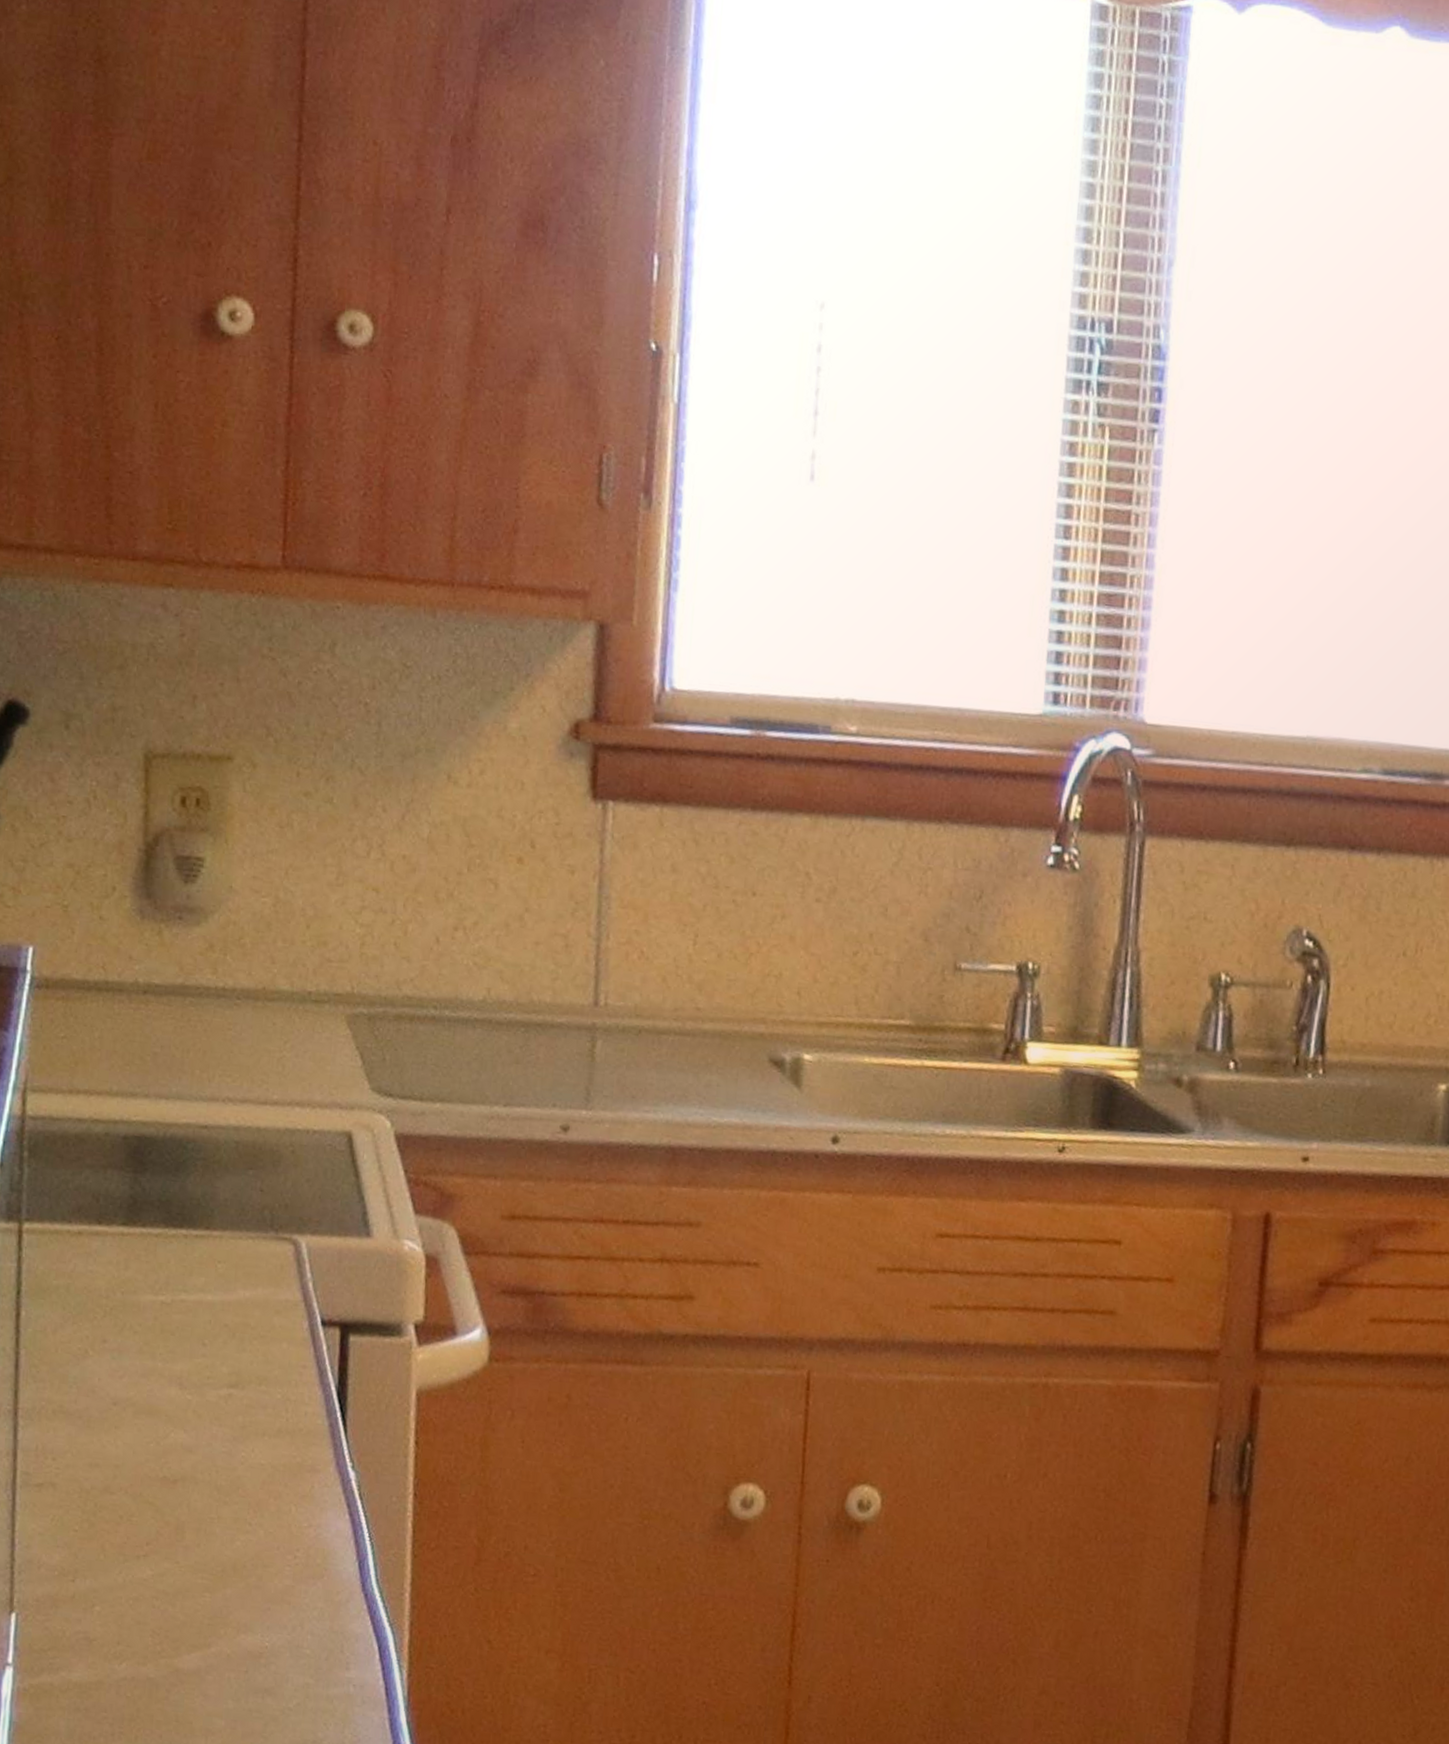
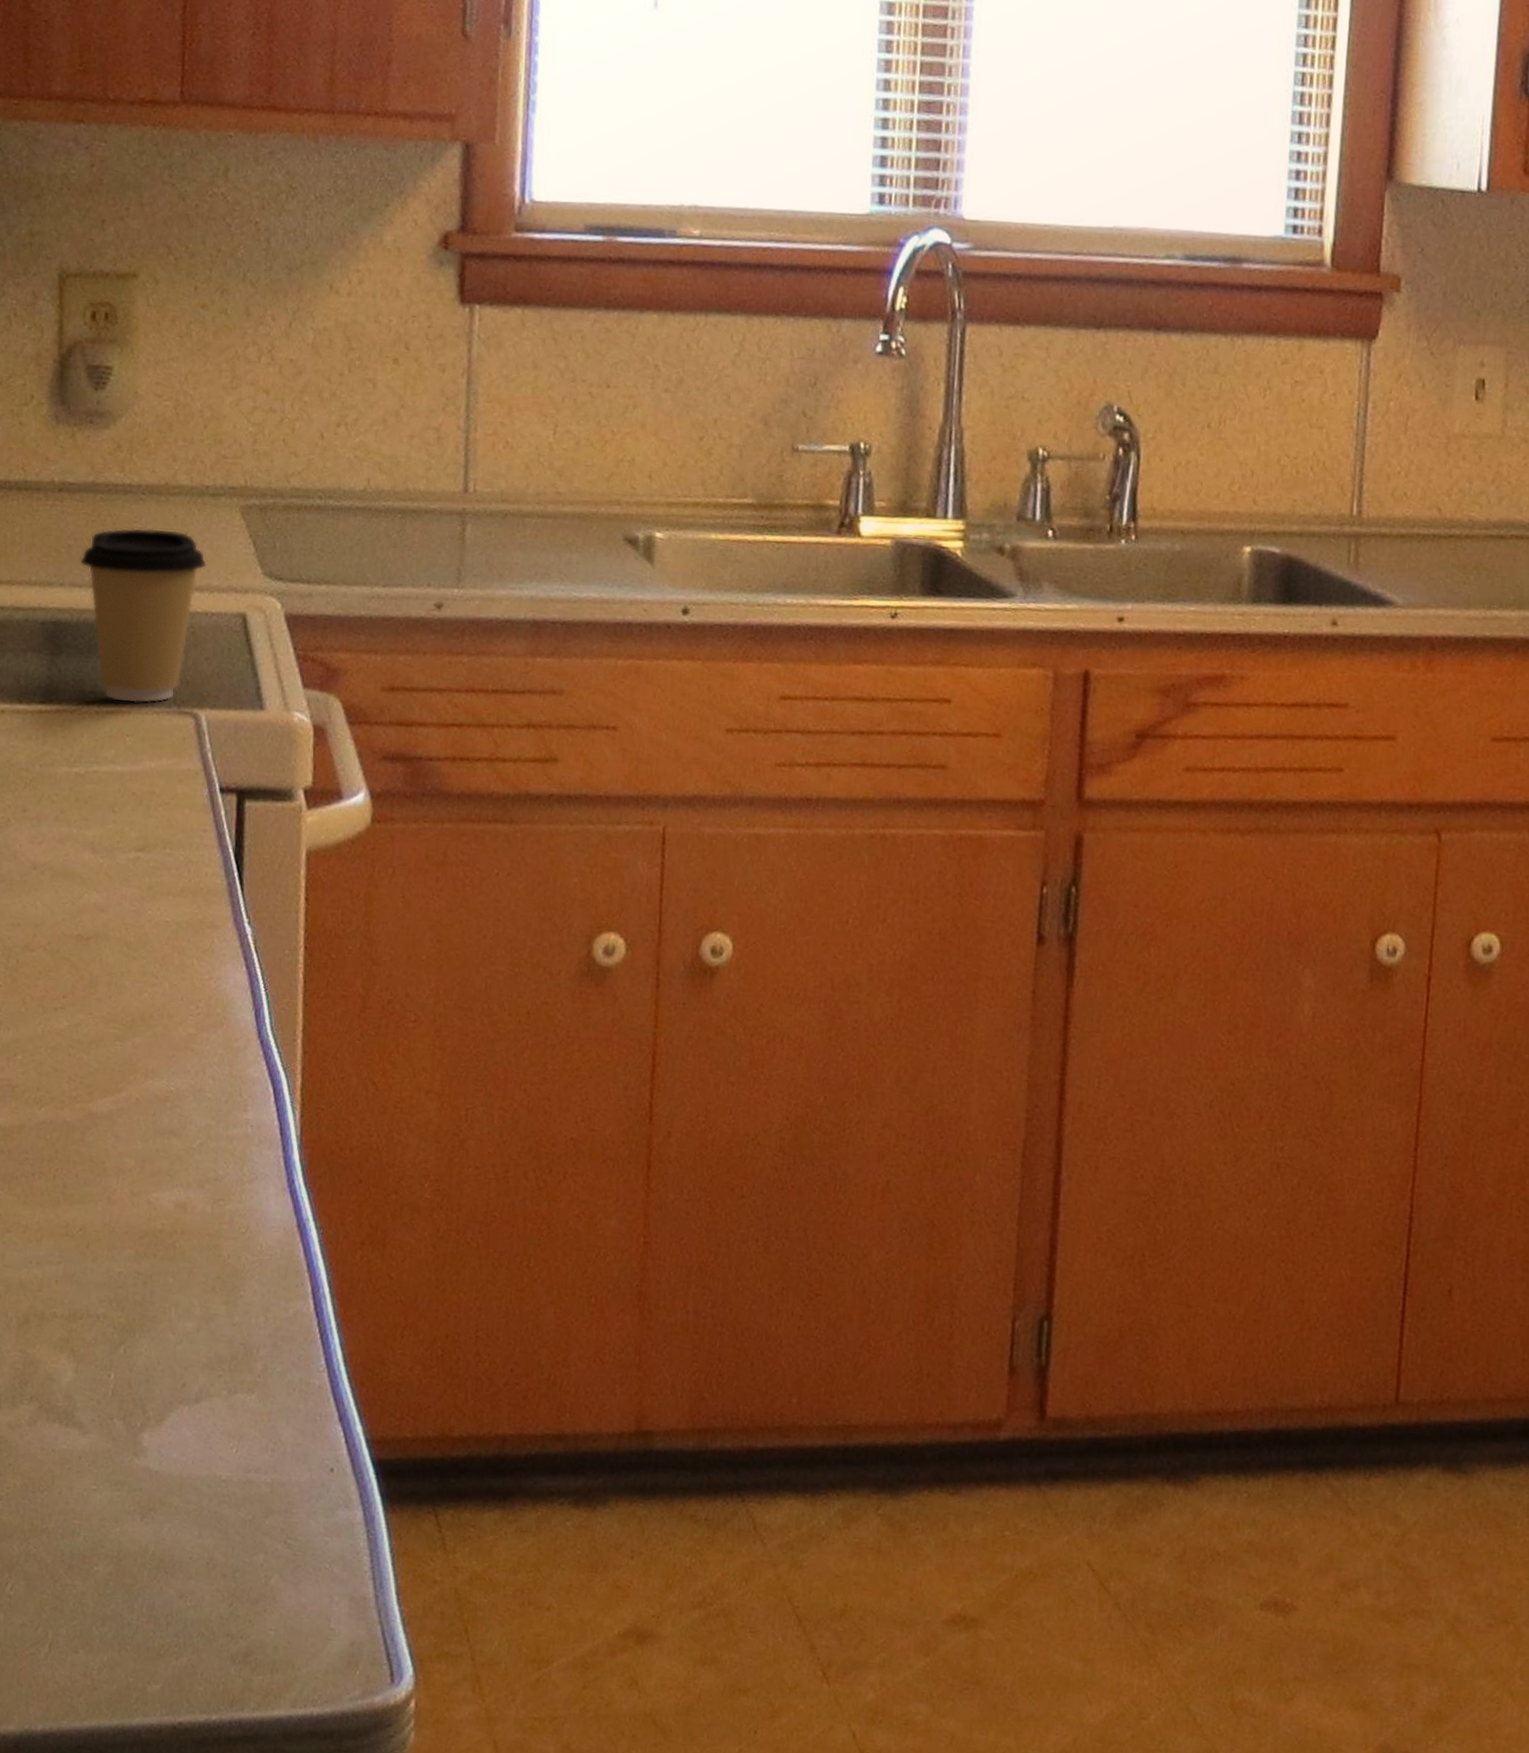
coffee cup: none [167,1035,308,1228] -> present [80,527,207,704]

